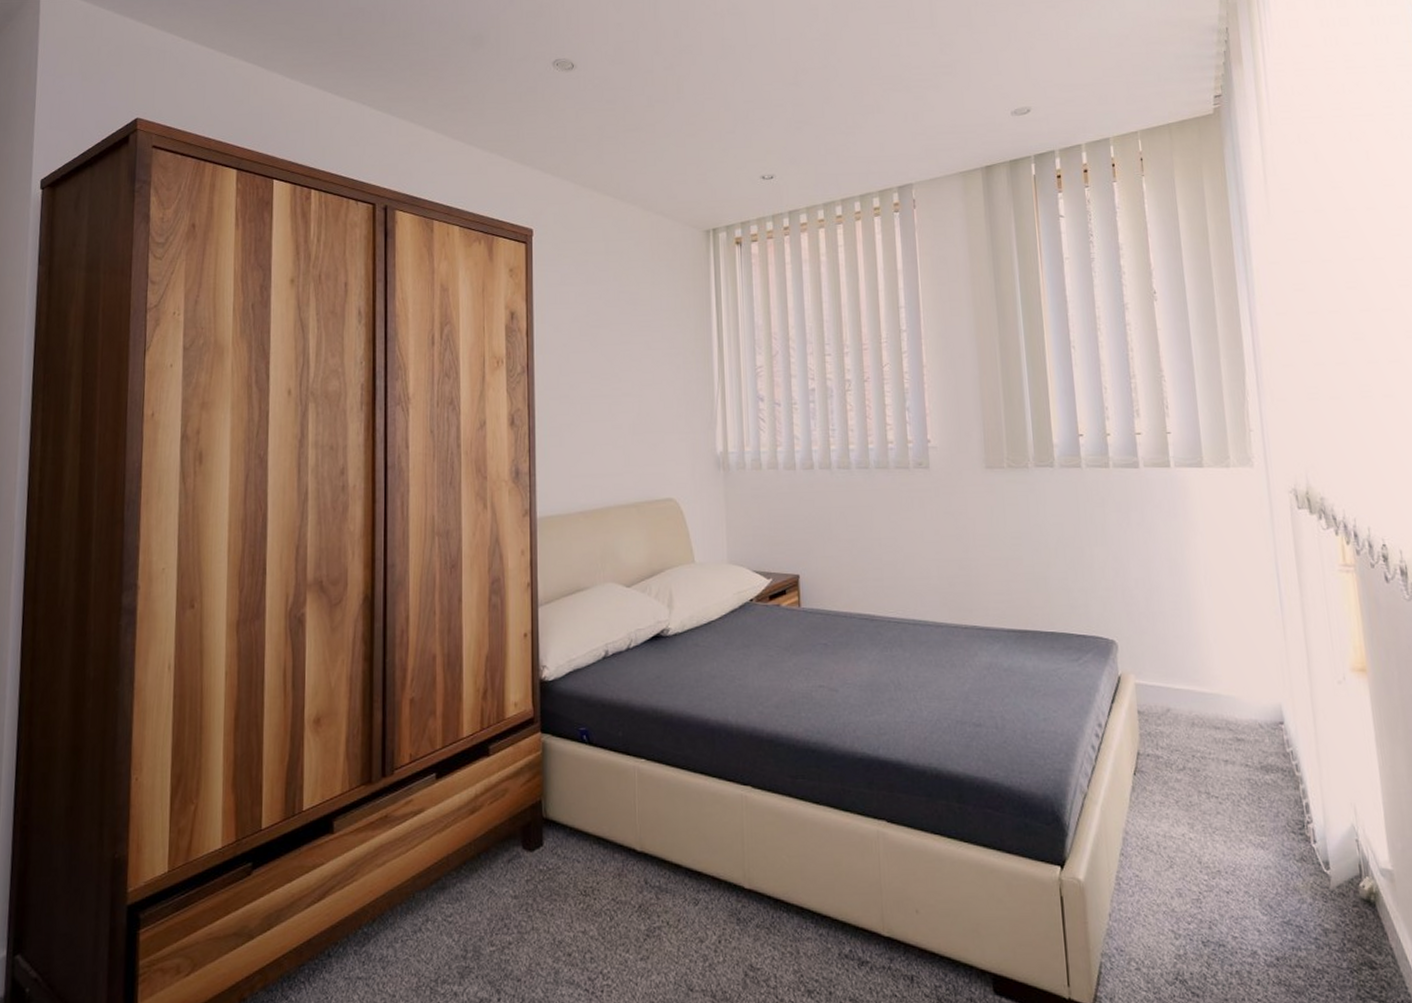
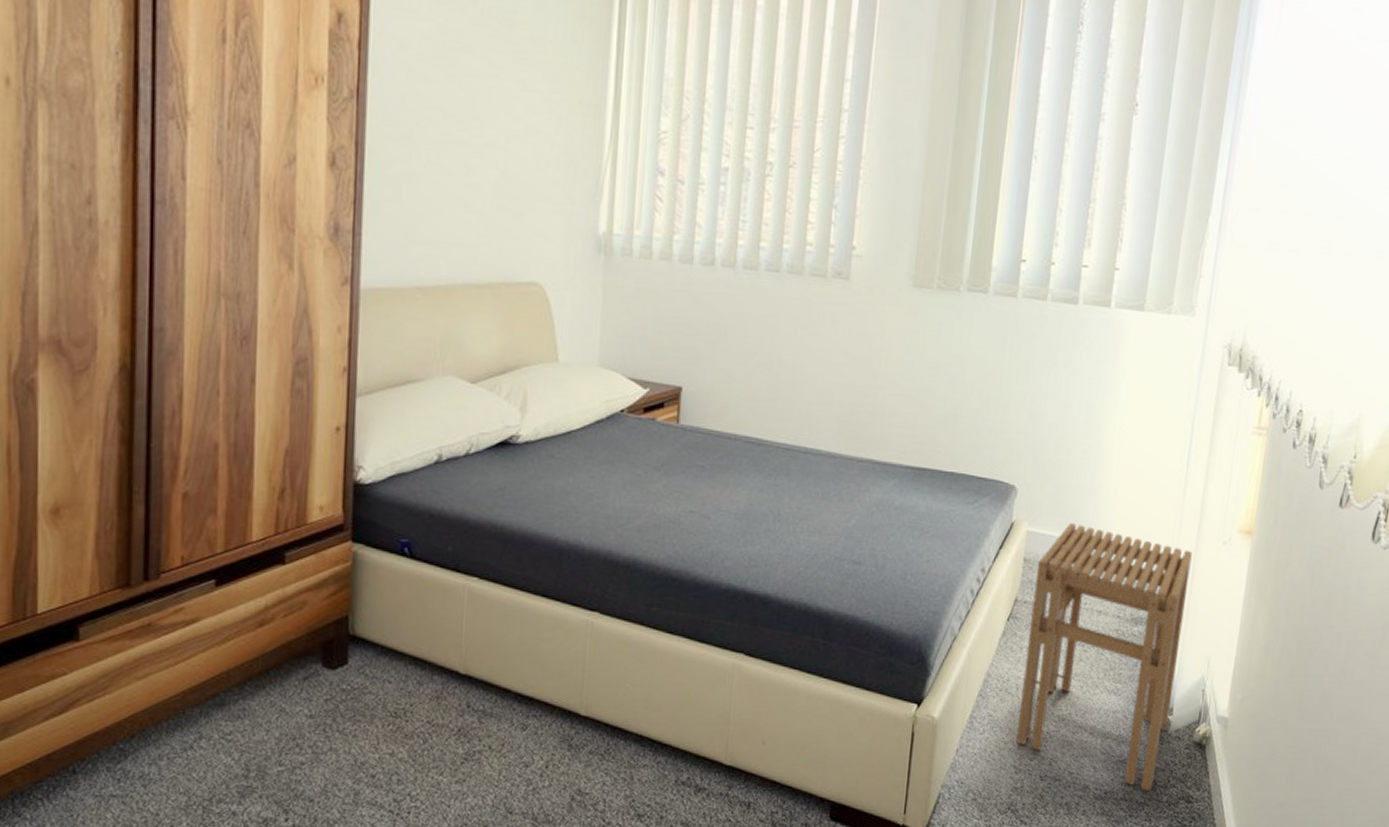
stool: none [1152,673,1328,957] -> present [1016,523,1192,792]

